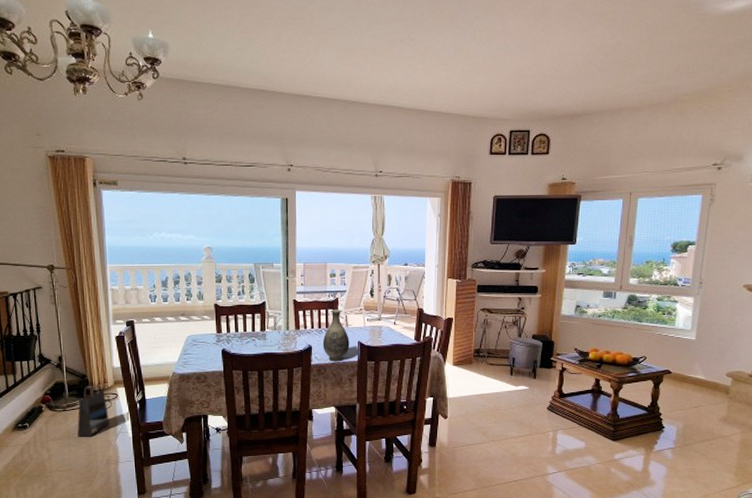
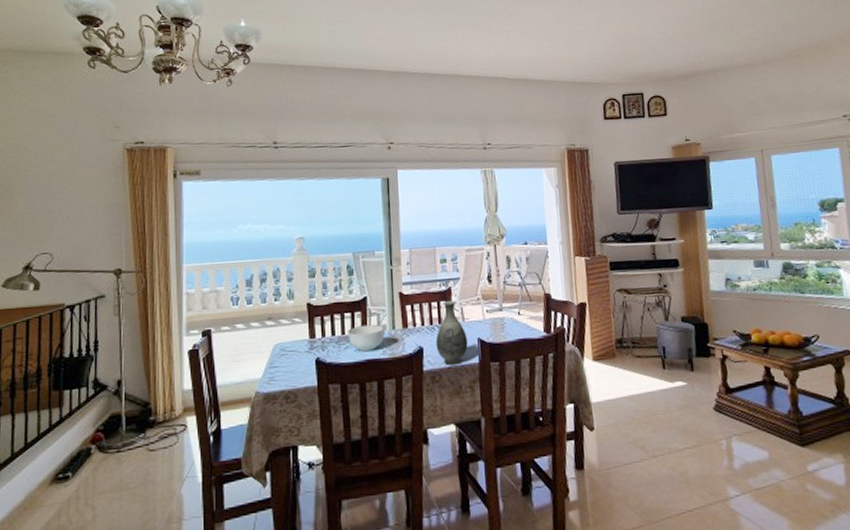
shopping bag: present [77,385,109,438] -> none [131,414,174,488]
bowl: none [249,324,281,347] -> present [348,324,386,352]

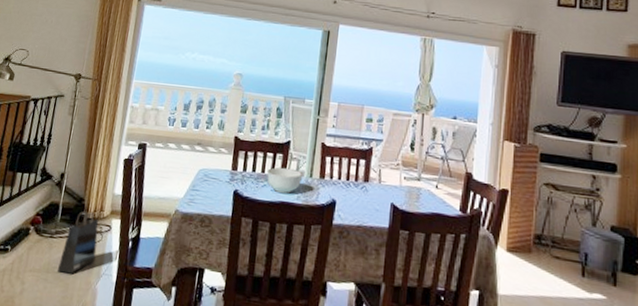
shopping bag: none [131,414,174,488] -> present [57,210,99,276]
vase: present [435,300,468,366] -> none [348,160,381,225]

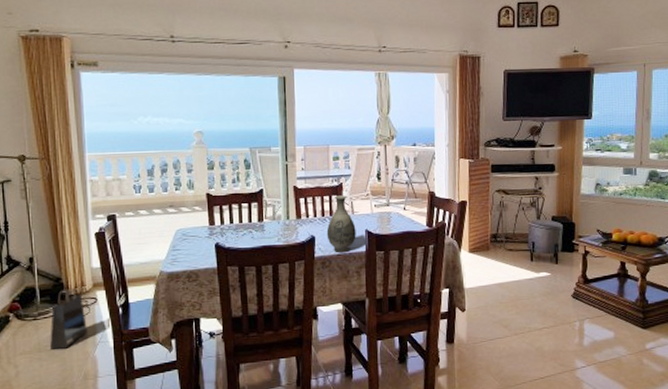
bowl: present [267,167,303,194] -> none [245,214,281,239]
vase: none [348,160,381,225] -> present [326,195,356,253]

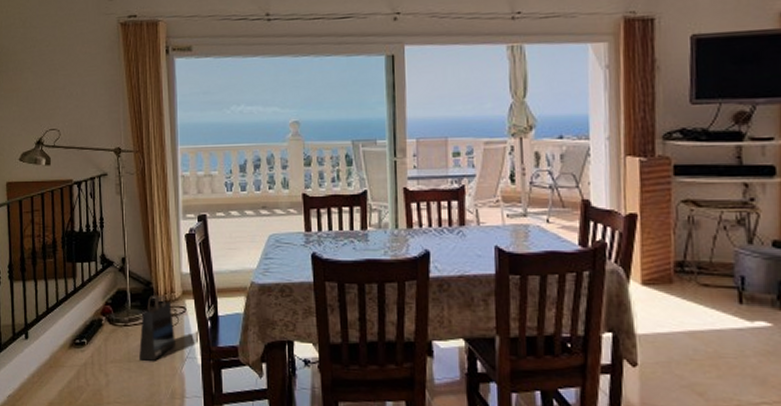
vase: present [326,195,356,253] -> none [444,201,483,275]

